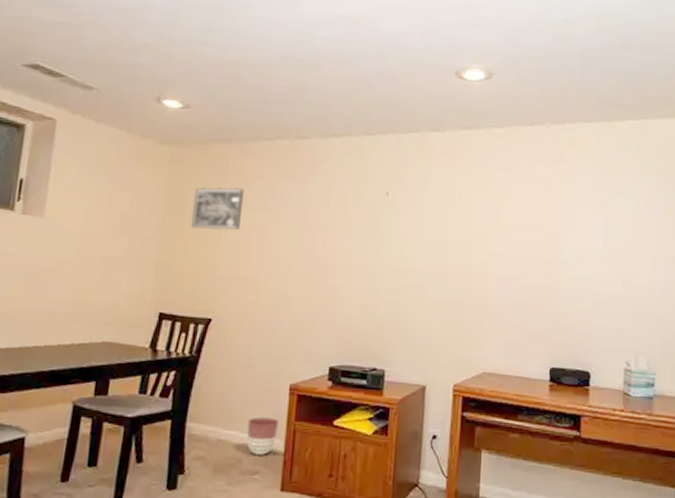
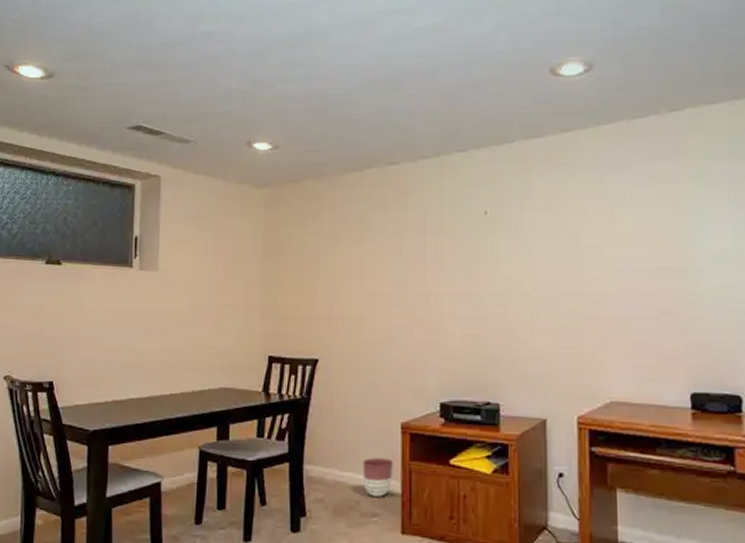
wall art: present [191,187,244,230] -> none [290,224,338,270]

